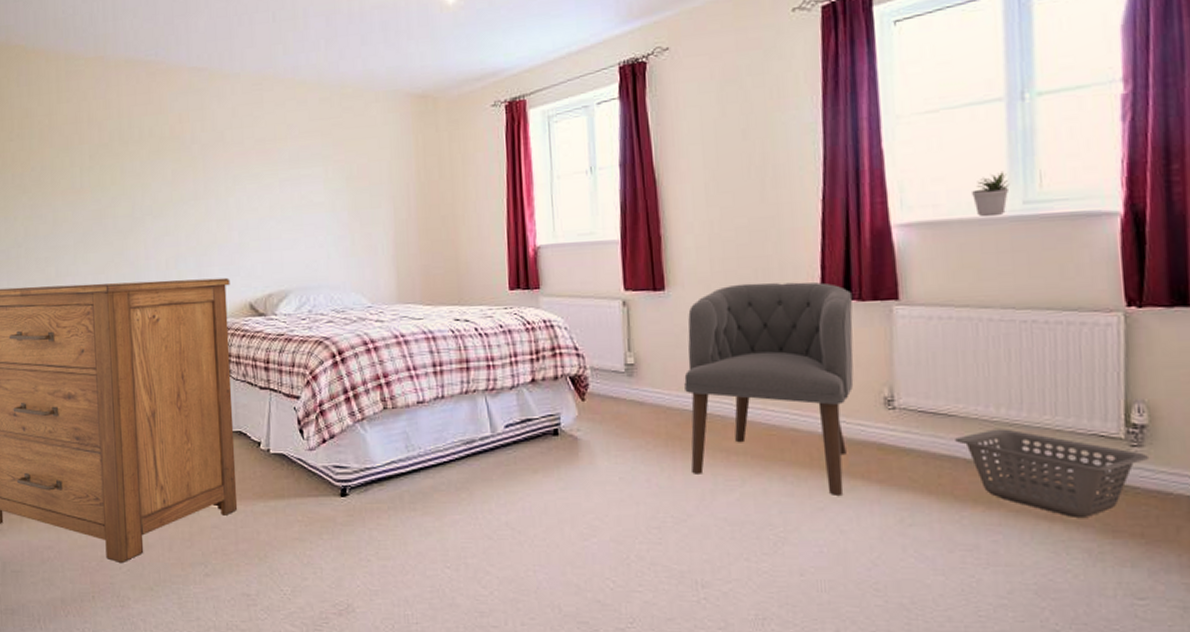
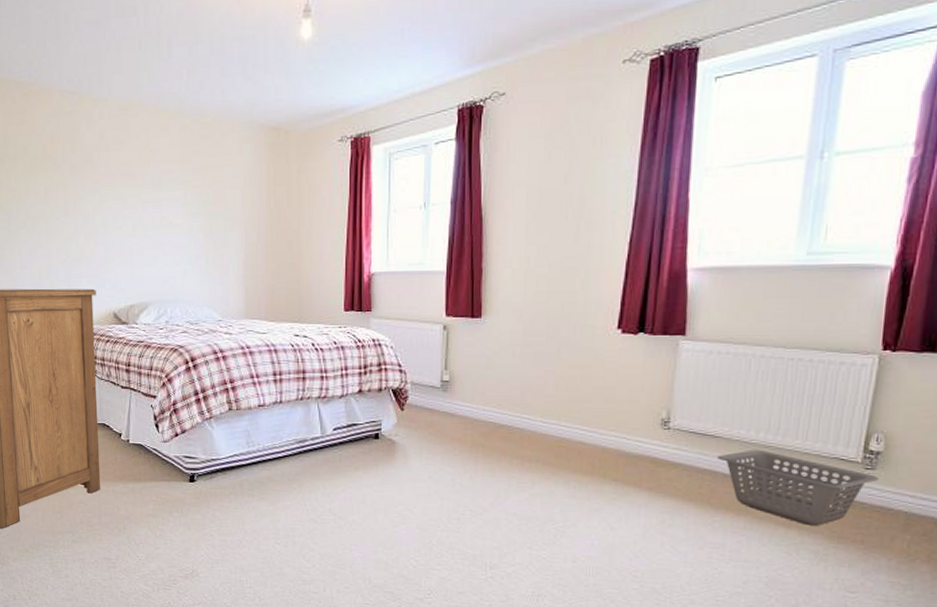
armchair: present [684,282,854,495] -> none [491,315,646,499]
potted plant: present [972,170,1010,217] -> none [763,223,798,265]

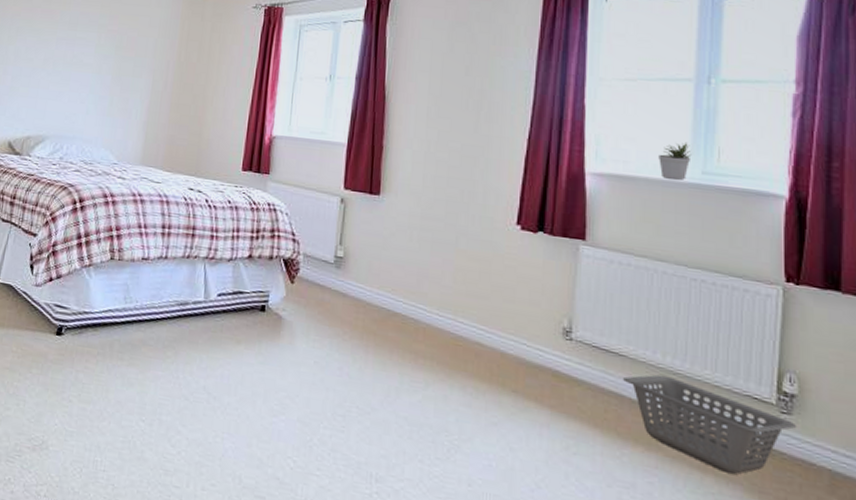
potted plant: none [763,223,798,265] -> present [659,141,692,181]

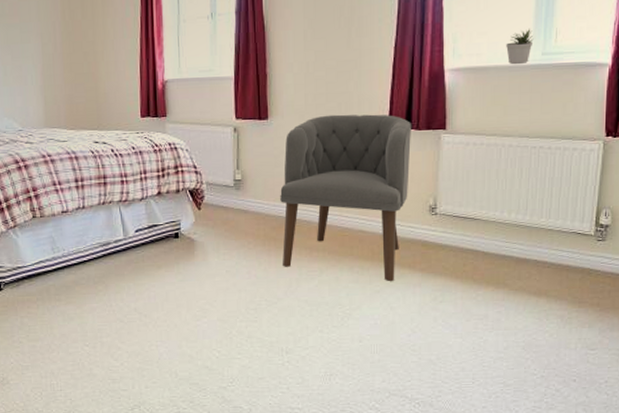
armchair: none [381,201,545,414] -> present [280,114,412,281]
laundry basket: present [623,374,797,475] -> none [478,229,609,293]

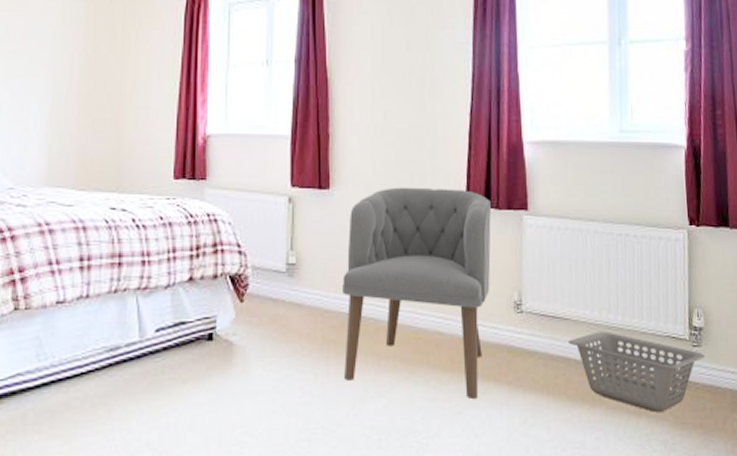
laundry basket: none [478,229,609,293] -> present [569,331,706,412]
potted plant: present [506,28,534,65] -> none [584,102,610,141]

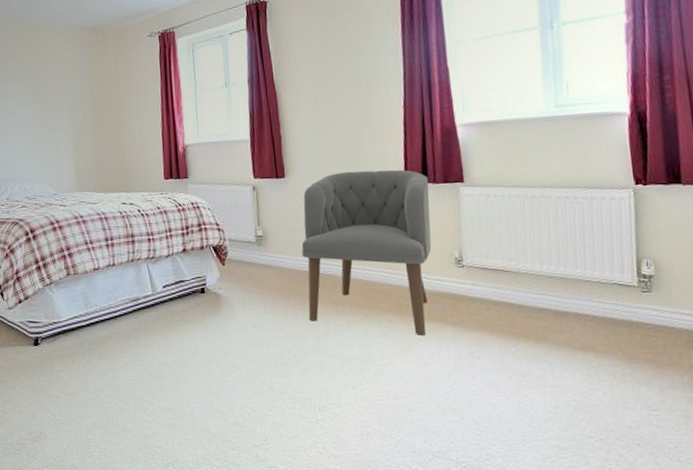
laundry basket: present [569,331,706,412] -> none [510,280,657,348]

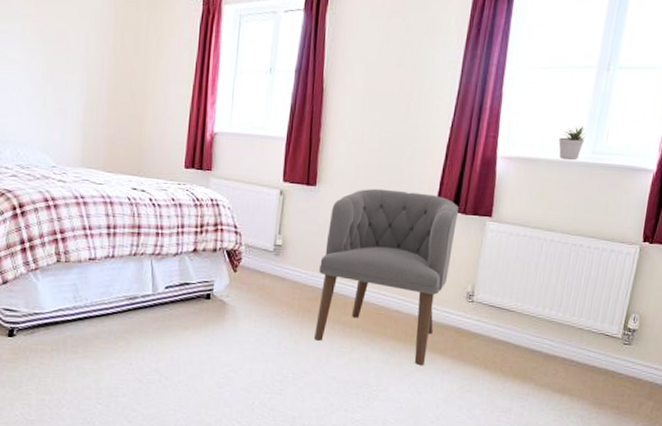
potted plant: none [516,82,544,118] -> present [558,125,586,161]

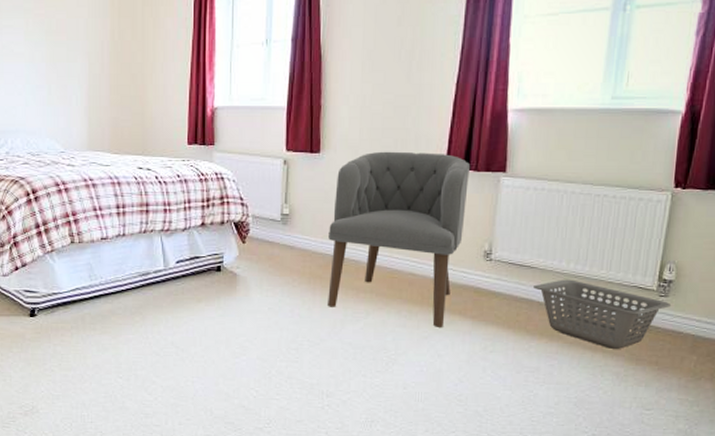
laundry basket: none [510,324,634,393] -> present [533,279,672,349]
potted plant: present [558,125,586,161] -> none [574,70,604,108]

